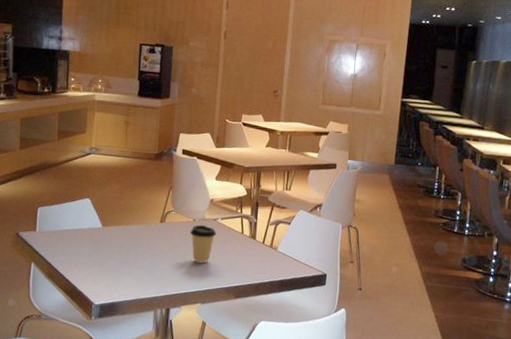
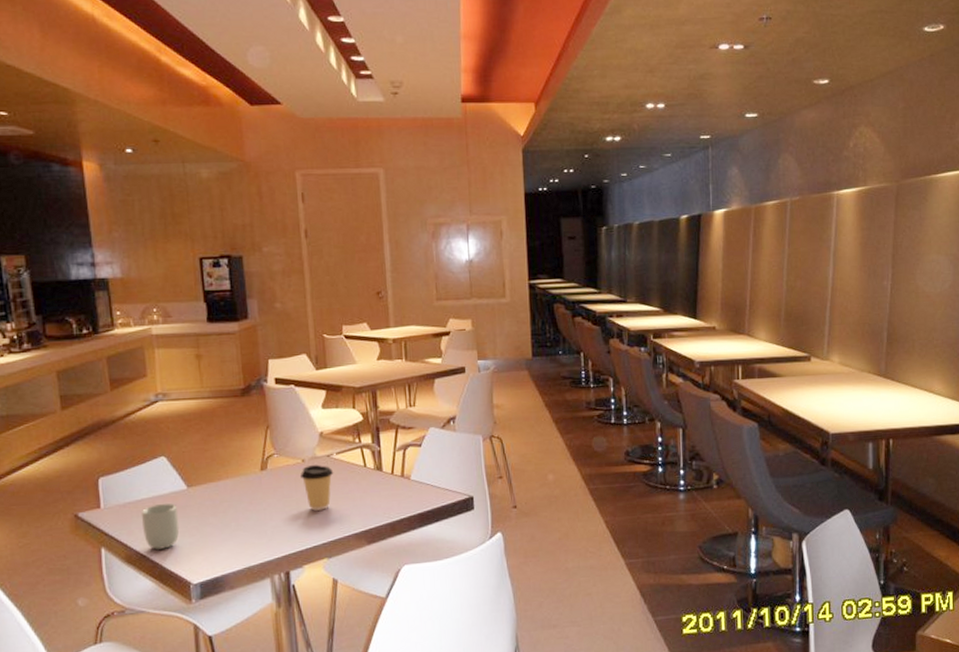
cup: none [64,235,93,272] -> present [141,504,180,550]

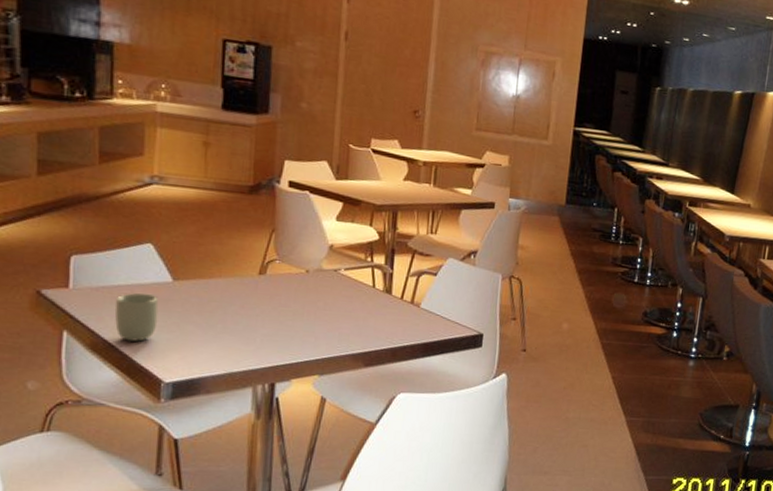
coffee cup: present [299,464,334,511] -> none [301,276,339,325]

